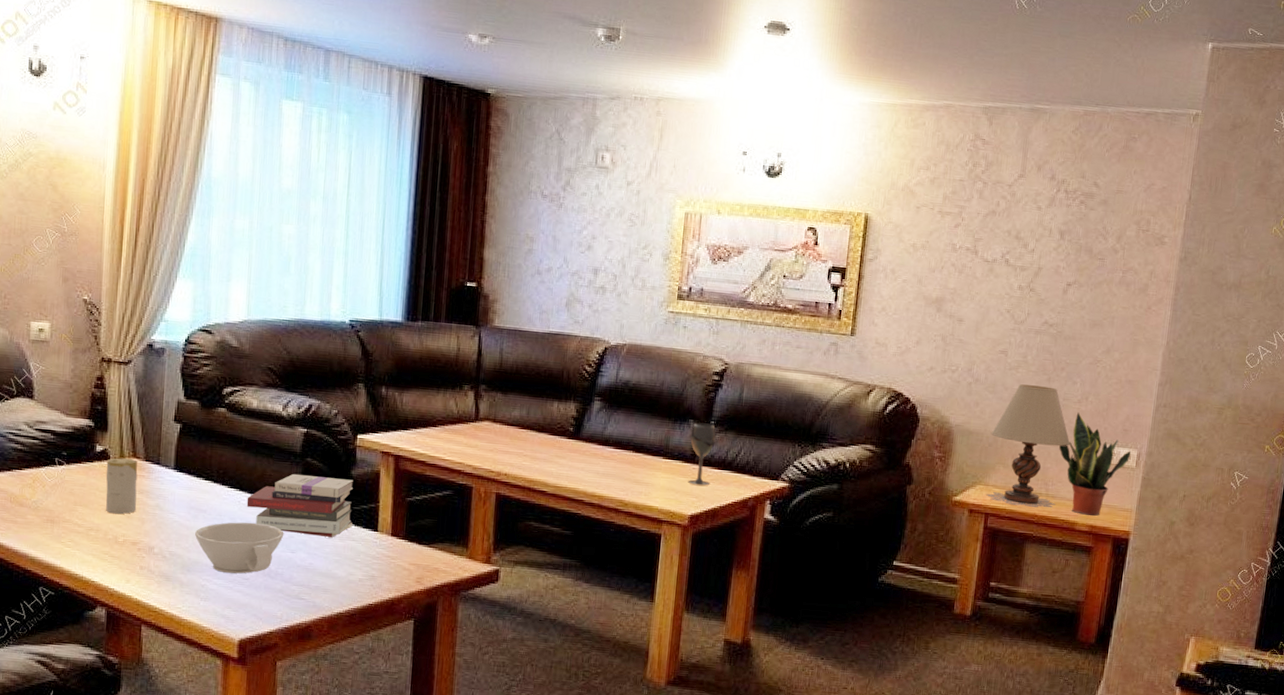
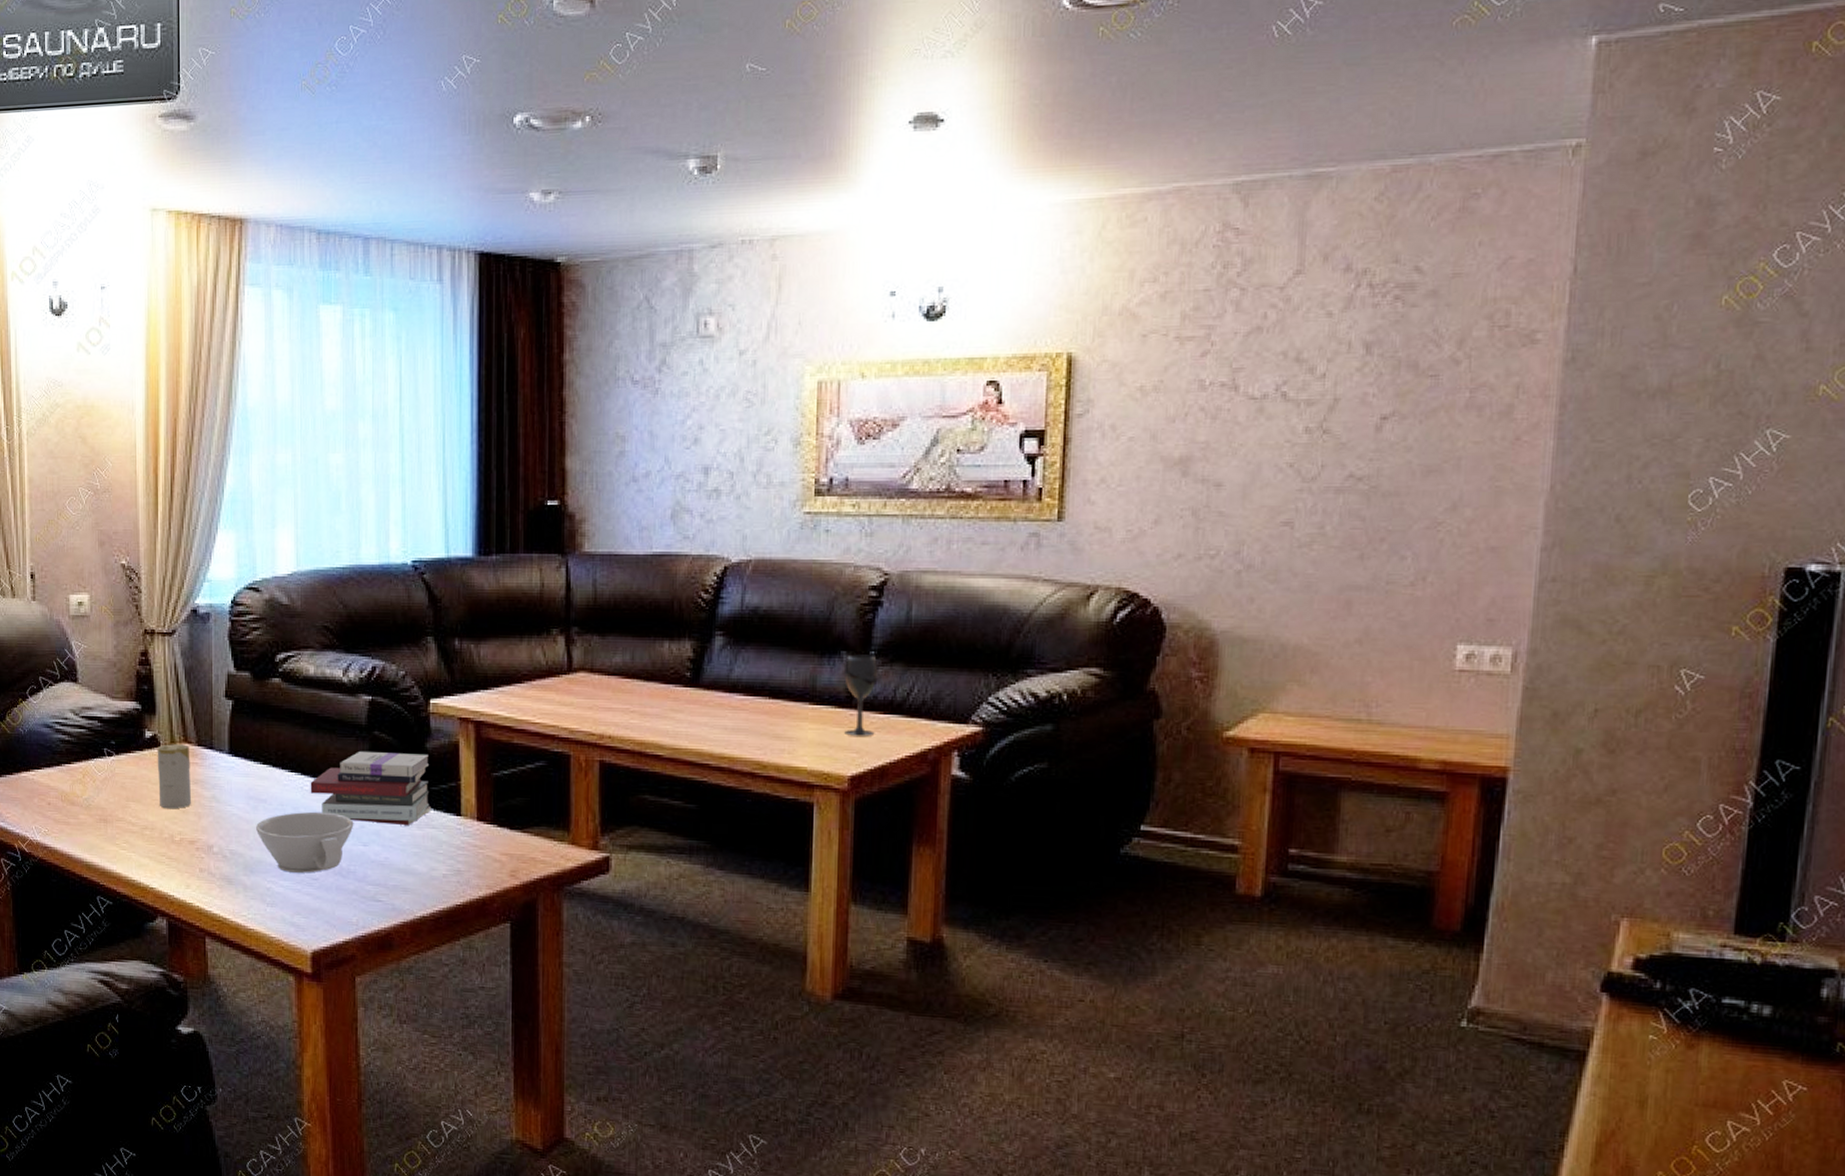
table lamp: present [985,384,1071,508] -> none [1273,567,1402,741]
potted plant: present [1059,412,1132,516] -> none [1384,600,1503,747]

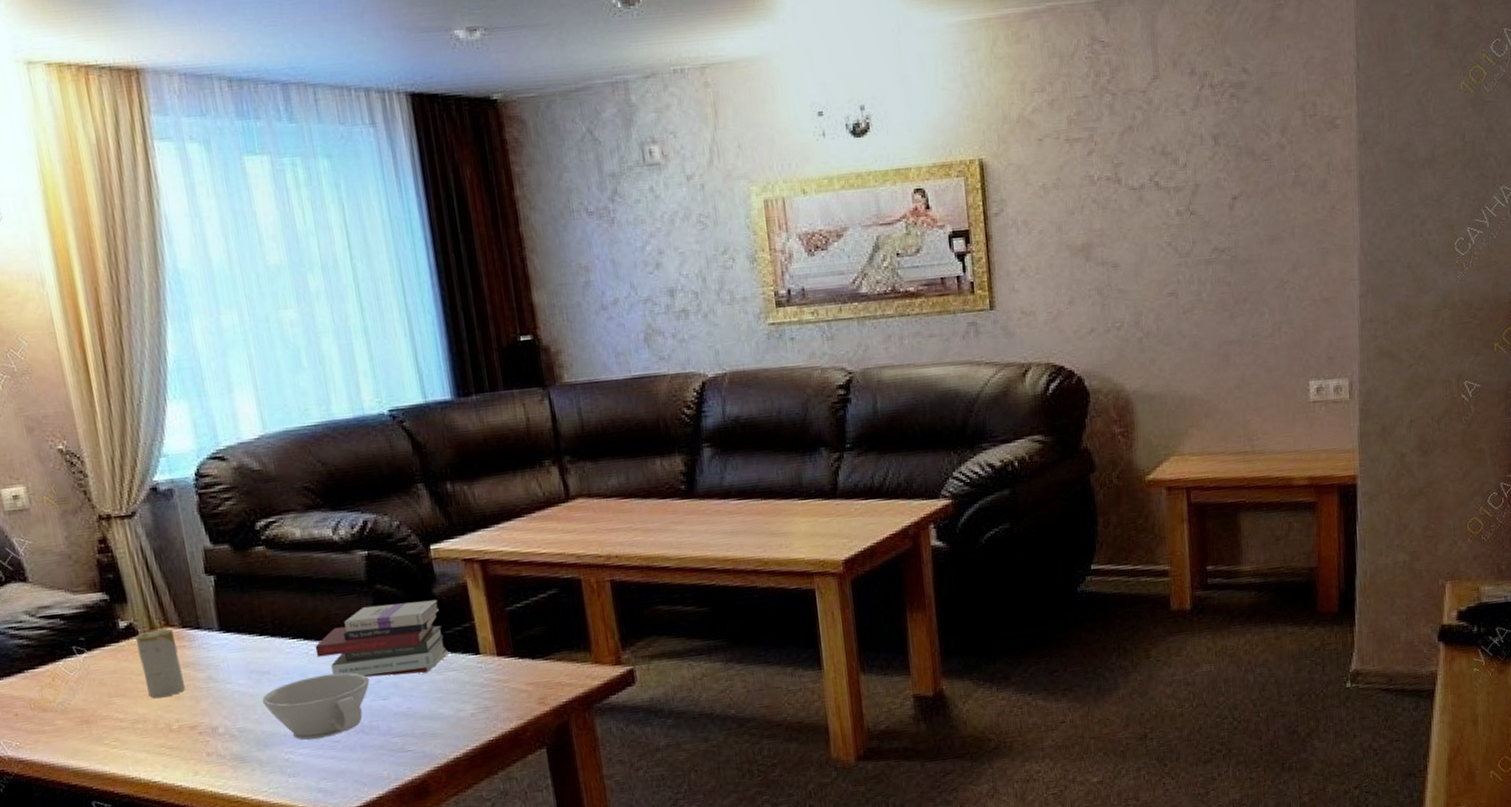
wine glass: present [844,654,878,738] -> none [825,447,860,524]

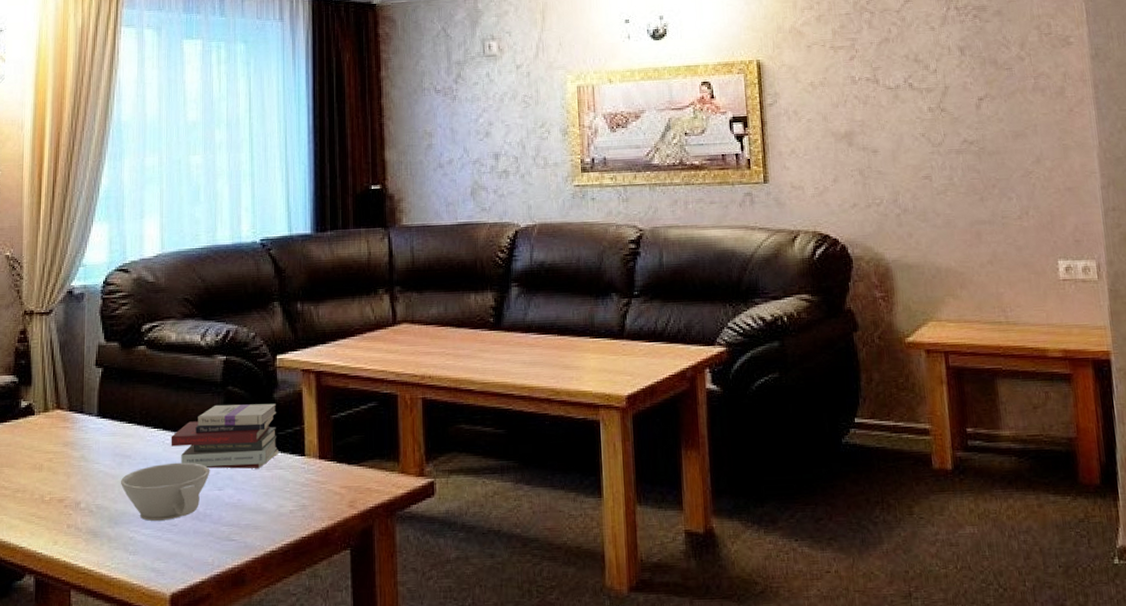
candle: present [135,628,186,698] -> none [31,411,62,471]

